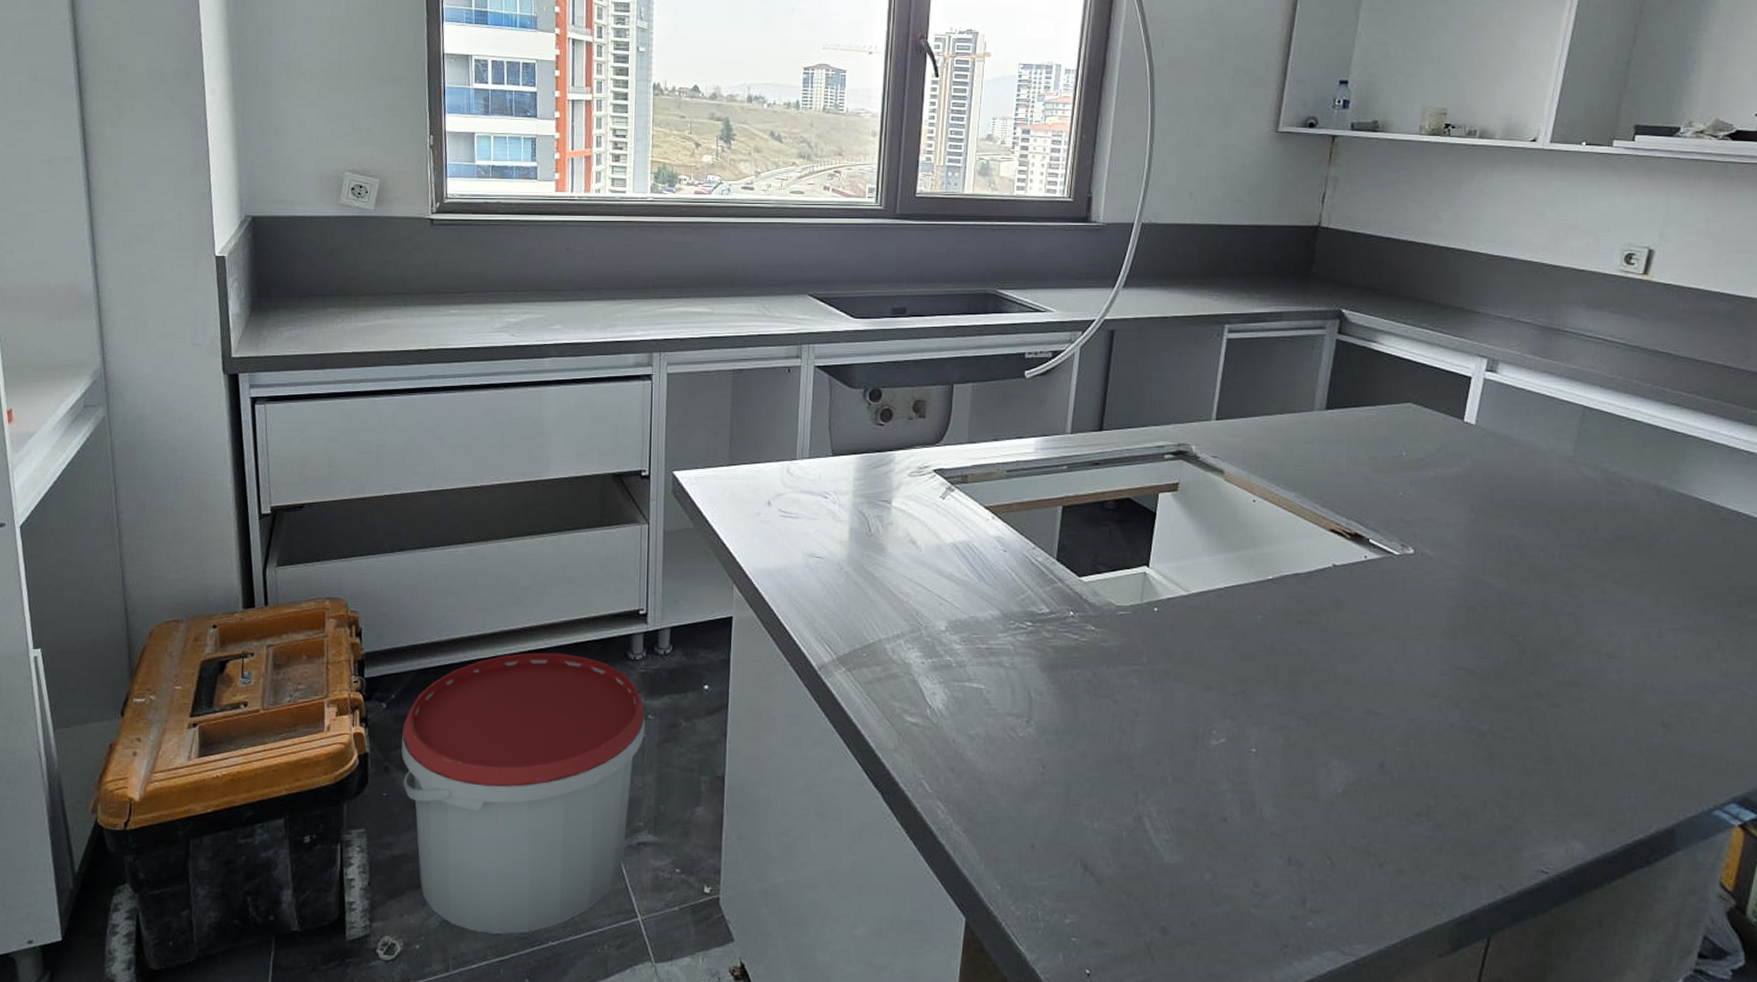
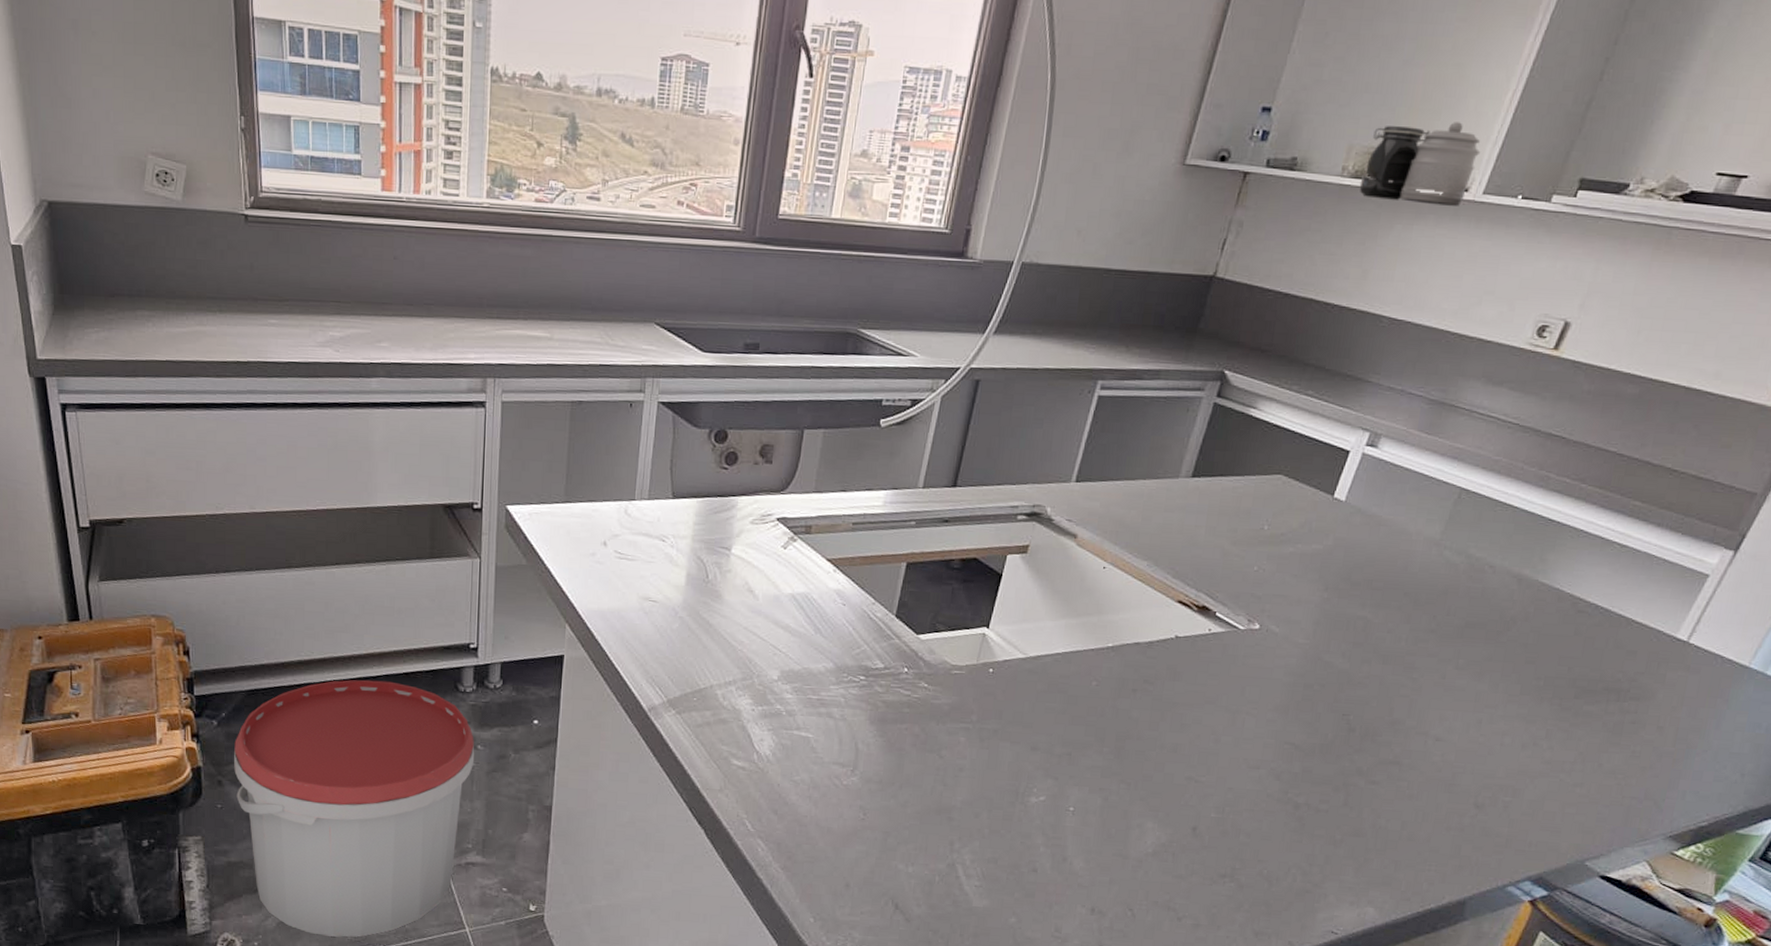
jar: none [1438,90,1493,153] -> present [1359,126,1430,201]
jar: none [1475,84,1541,154] -> present [1399,122,1481,206]

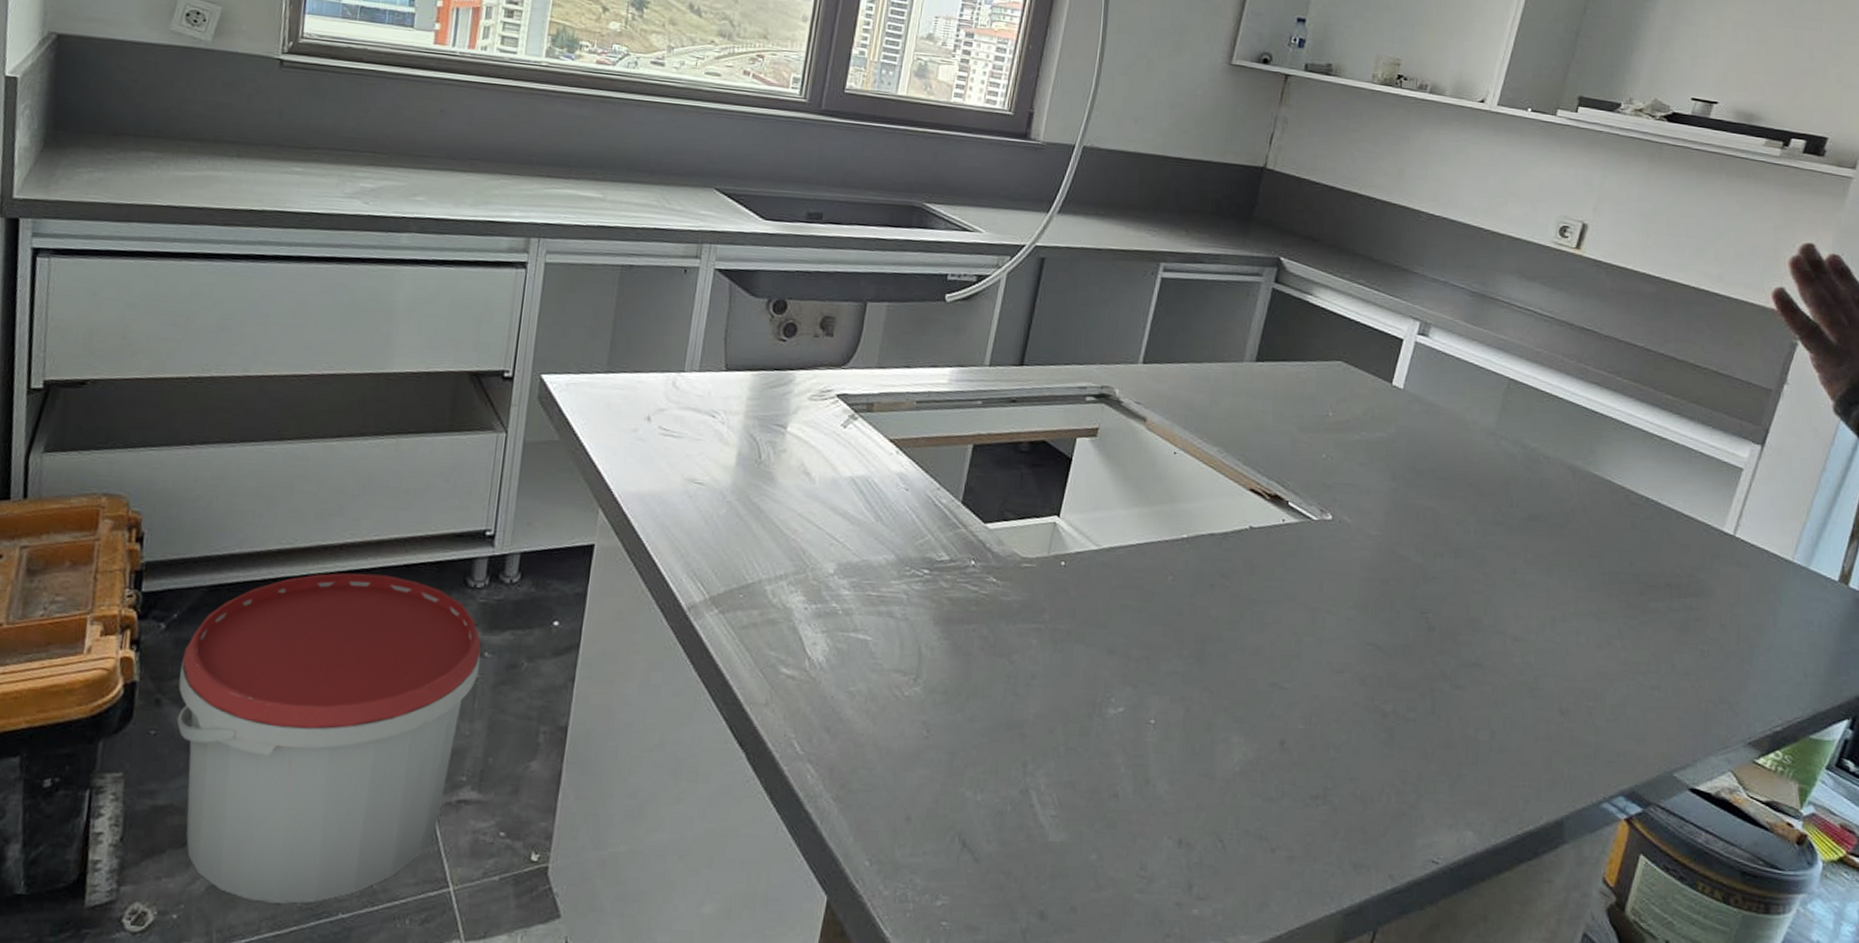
jar: present [1359,126,1430,201] -> none [1389,41,1446,108]
jar: present [1399,122,1481,206] -> none [1425,41,1491,115]

